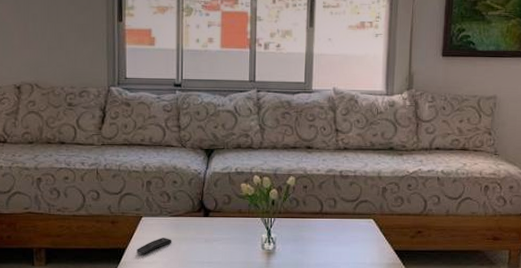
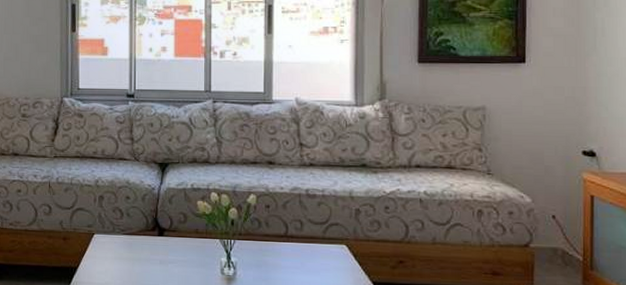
remote control: present [137,238,172,255] -> none [88,257,125,275]

